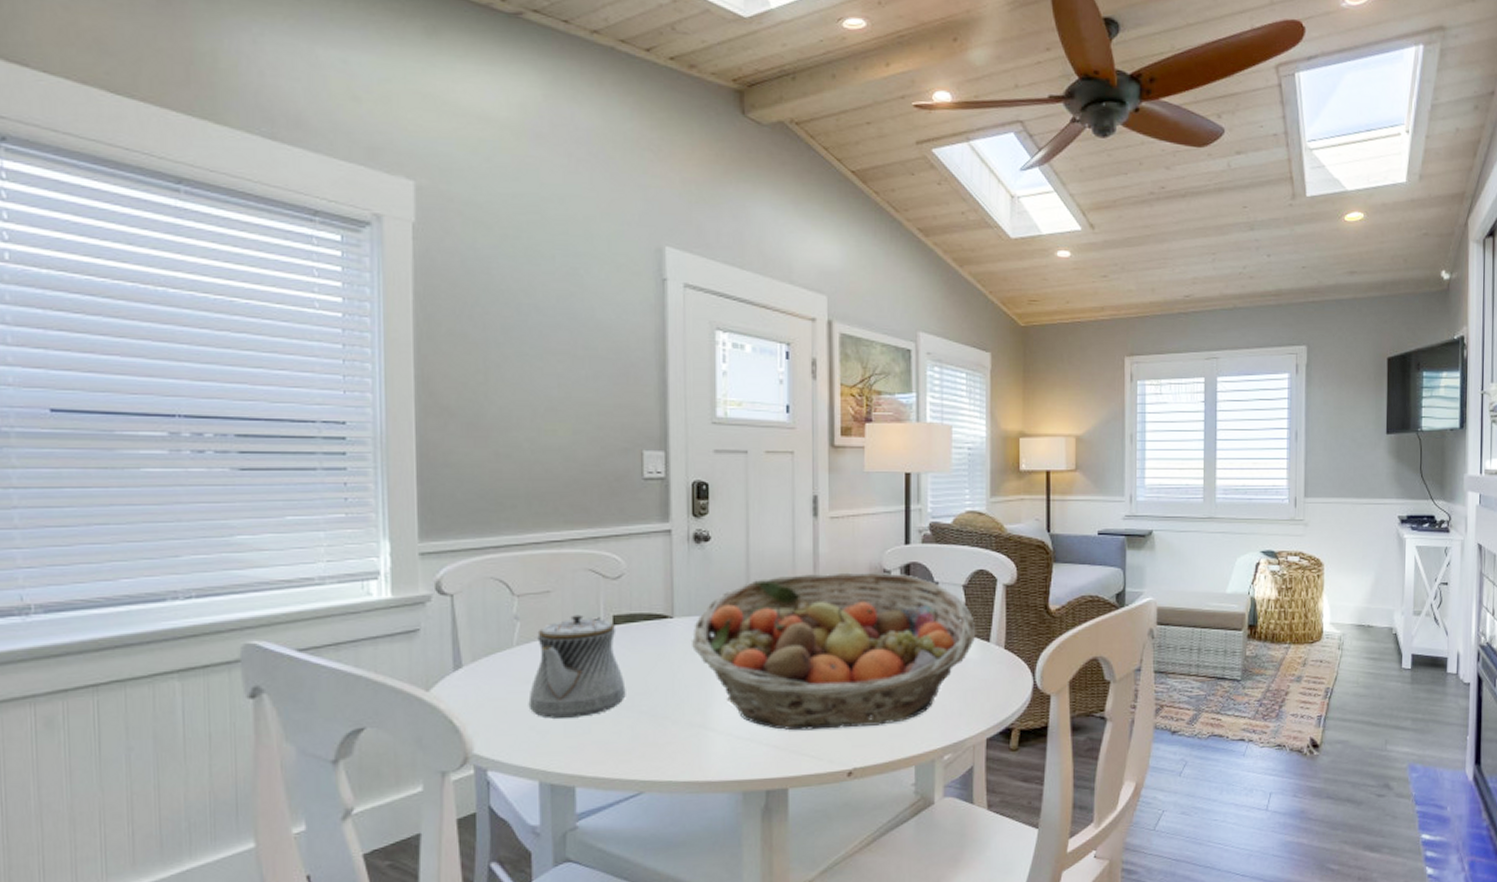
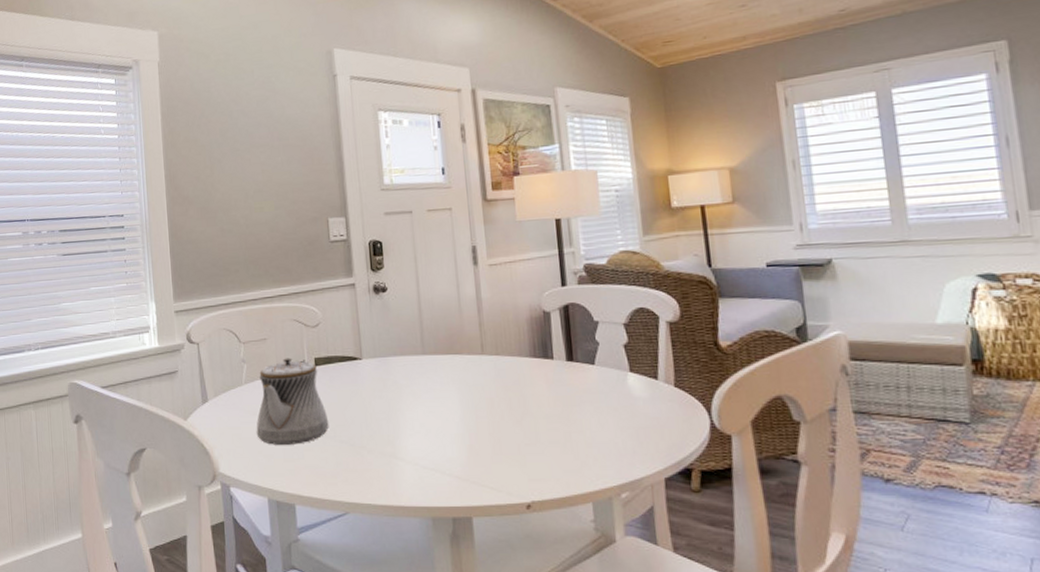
fruit basket: present [692,572,976,731] -> none [378,313,643,463]

